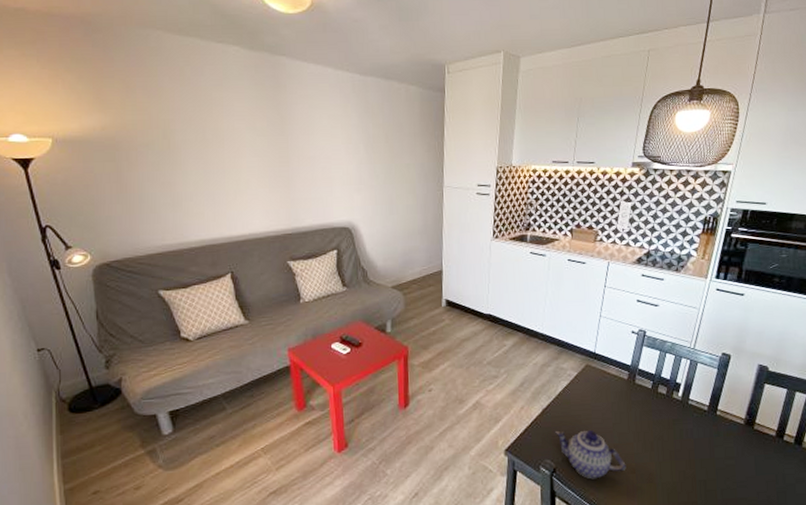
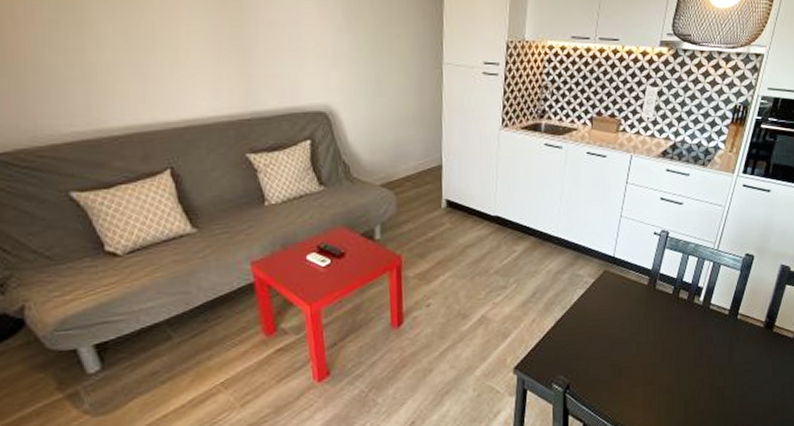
teapot: present [554,430,626,479] -> none [568,342,644,394]

